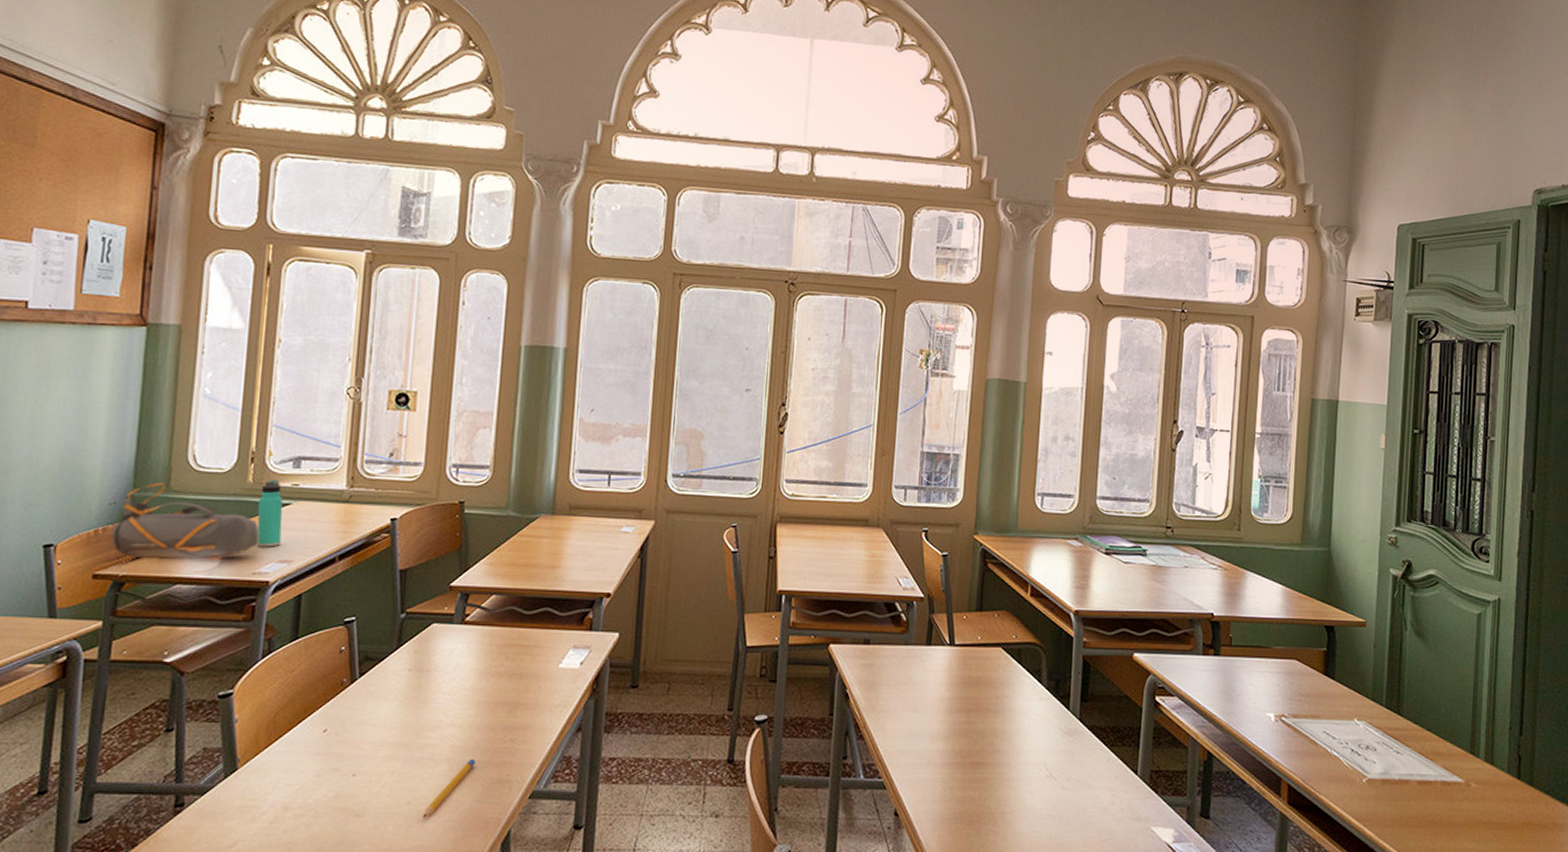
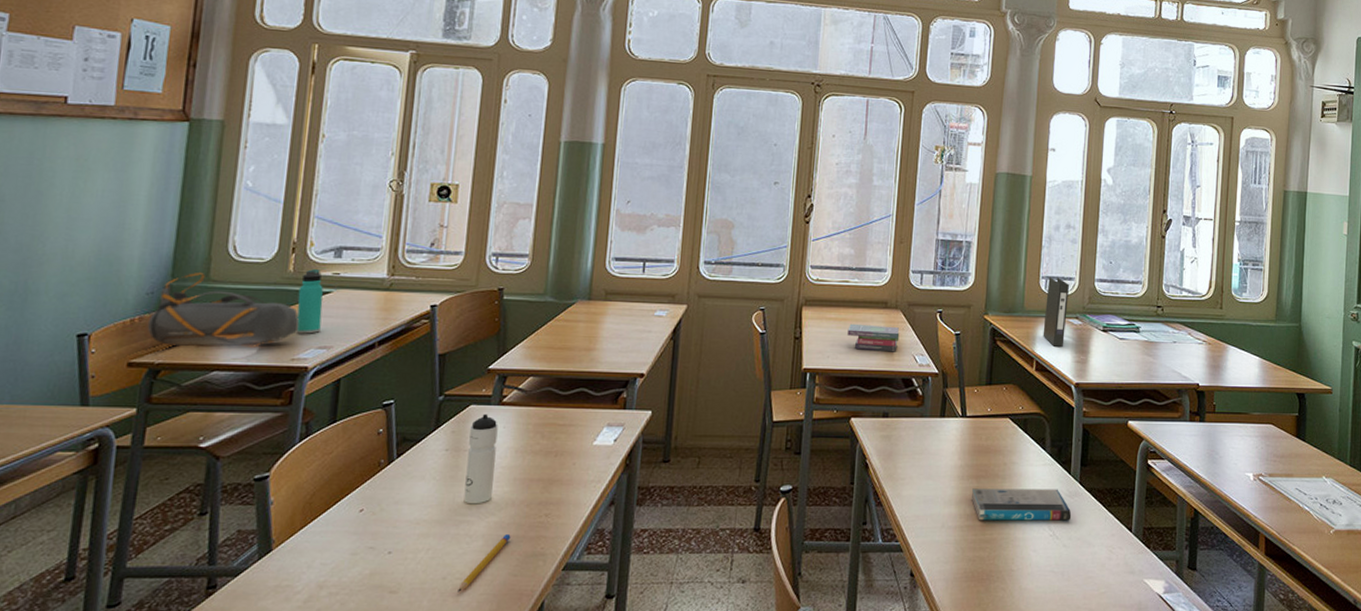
water bottle: none [427,633,461,727] -> present [464,413,498,504]
books: none [825,542,882,574] -> present [847,323,900,352]
book: none [961,723,1071,761] -> present [972,488,1072,521]
binder: none [1038,493,1069,570] -> present [1043,276,1070,347]

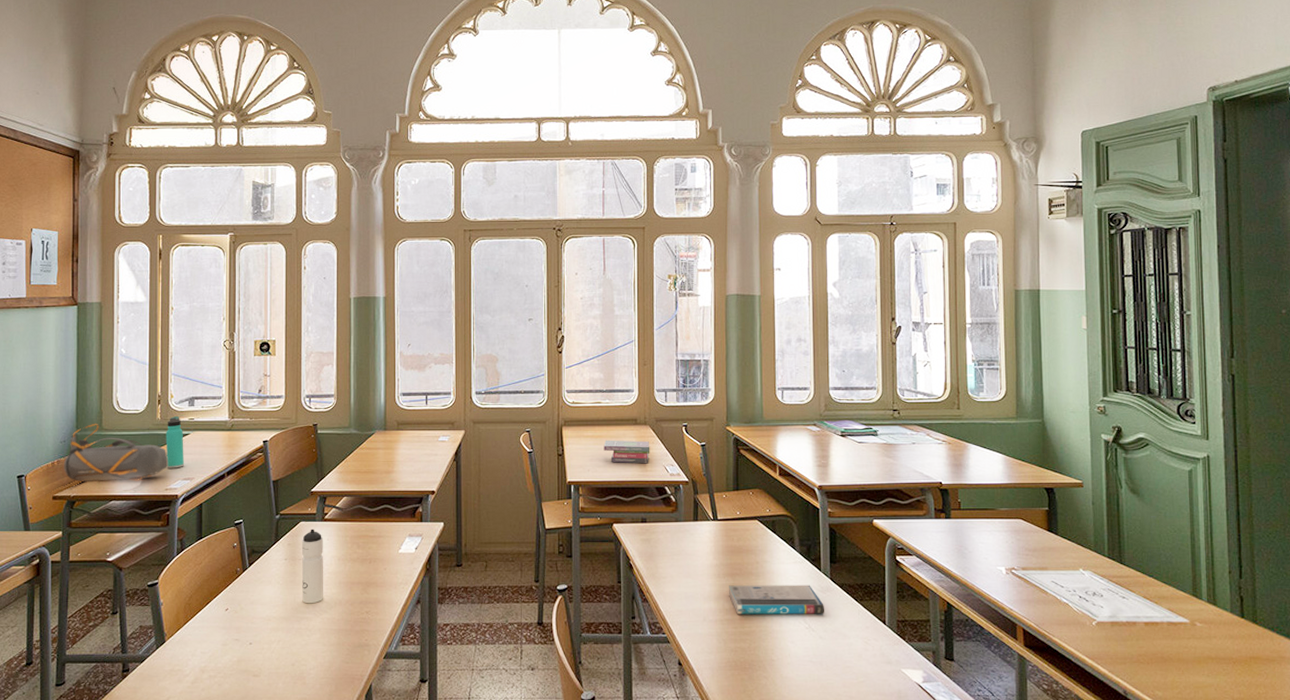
pencil: present [458,534,511,592] -> none [304,628,341,676]
binder: present [1043,276,1070,347] -> none [783,387,806,452]

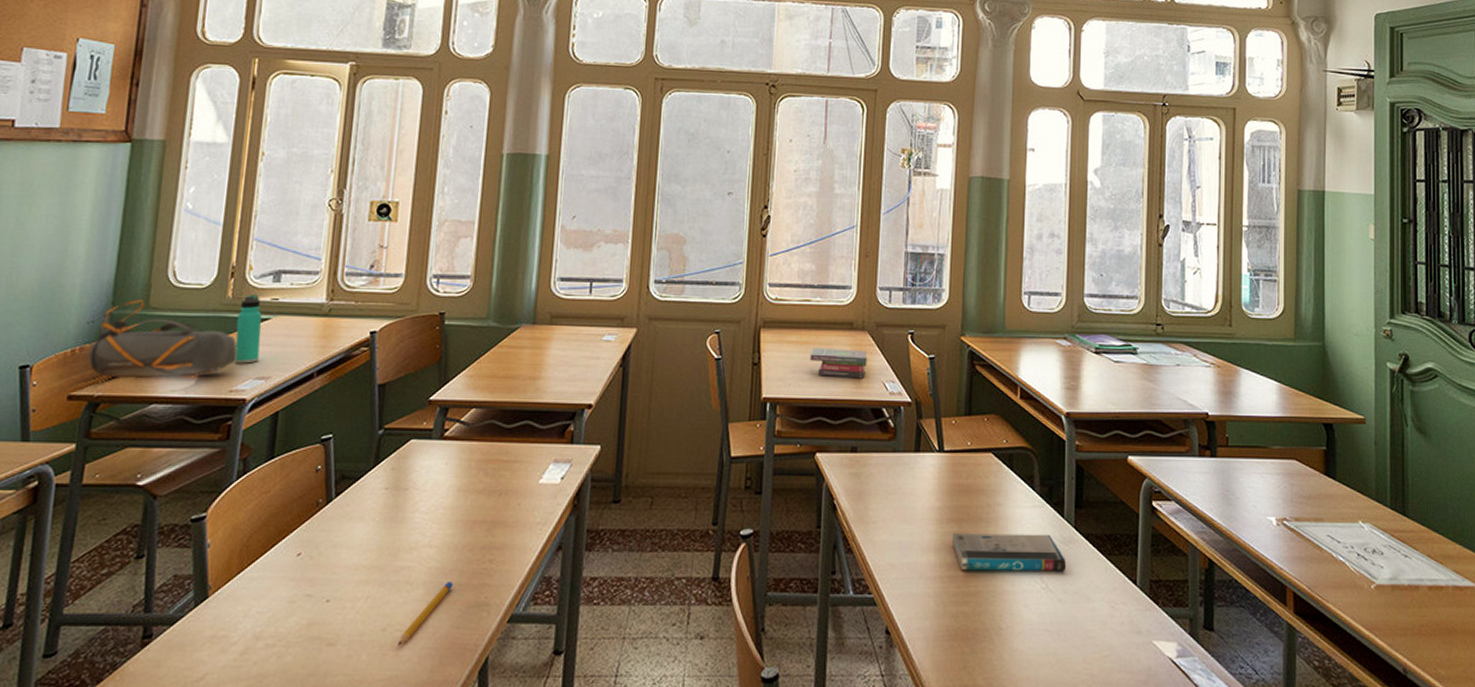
water bottle: present [302,529,323,604] -> none [404,449,440,549]
pencil: none [304,628,341,676] -> present [398,582,453,646]

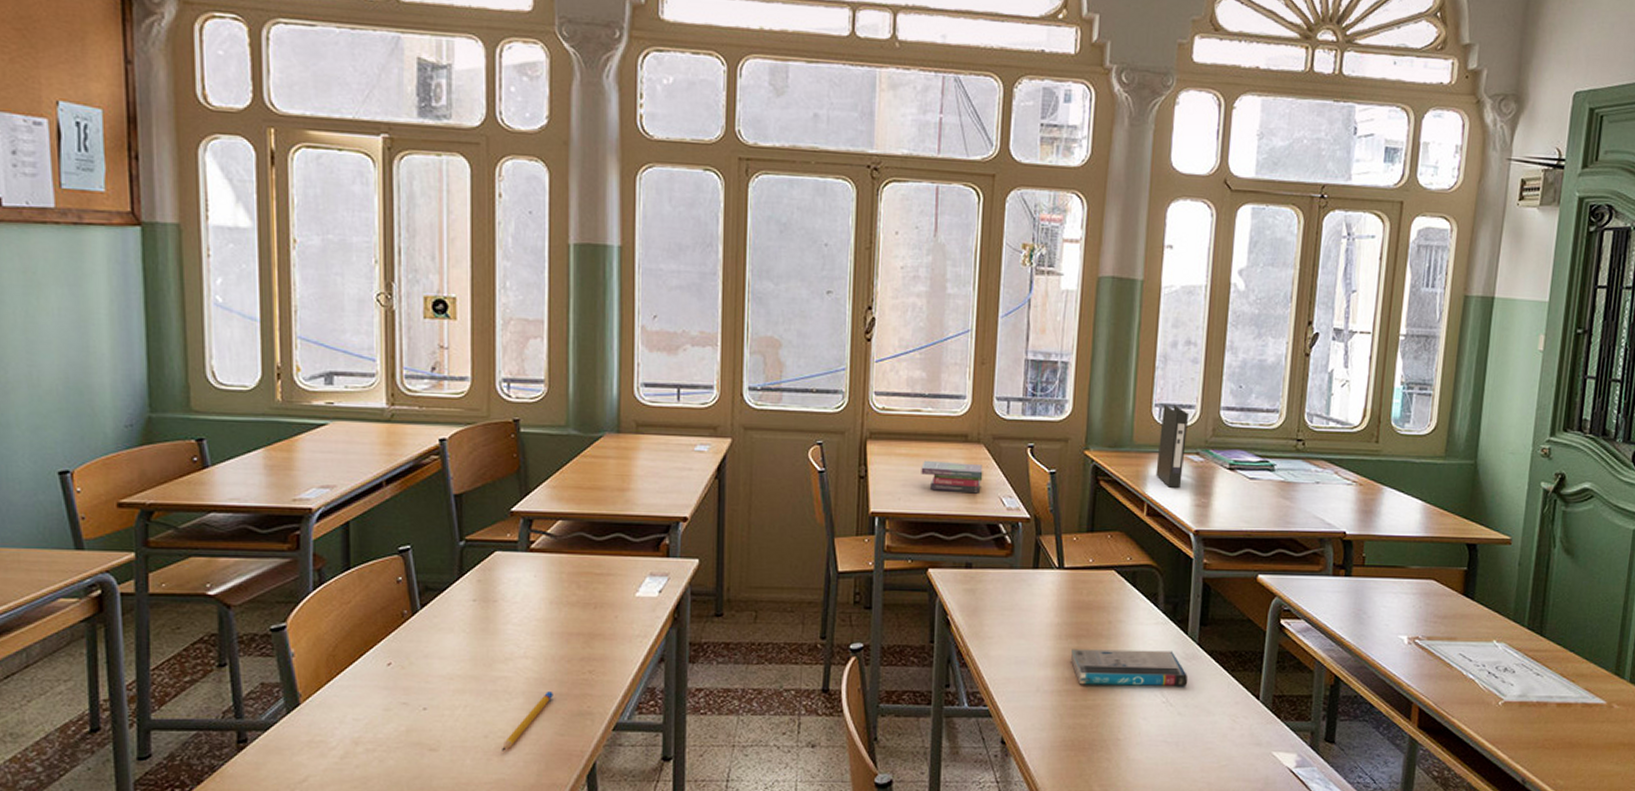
backpack: present [87,299,238,379] -> none [131,401,297,487]
thermos bottle: present [234,295,262,364] -> none [290,398,320,472]
binder: none [1027,292,1056,371] -> present [1155,404,1190,488]

